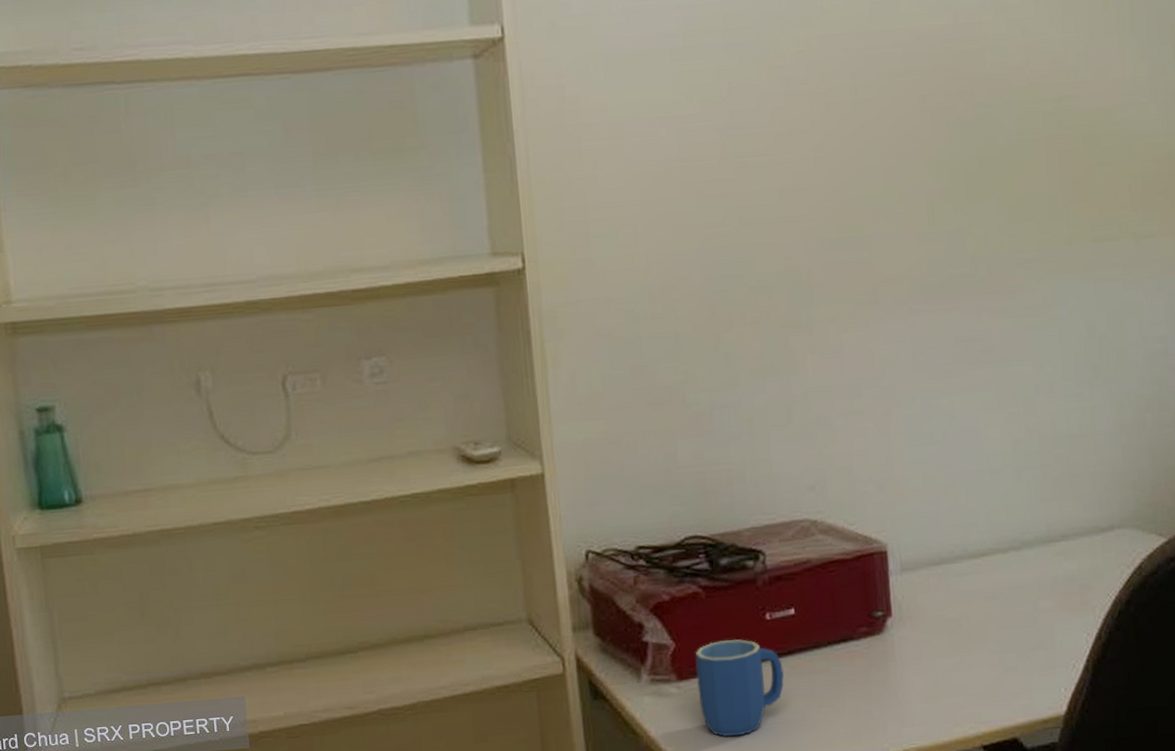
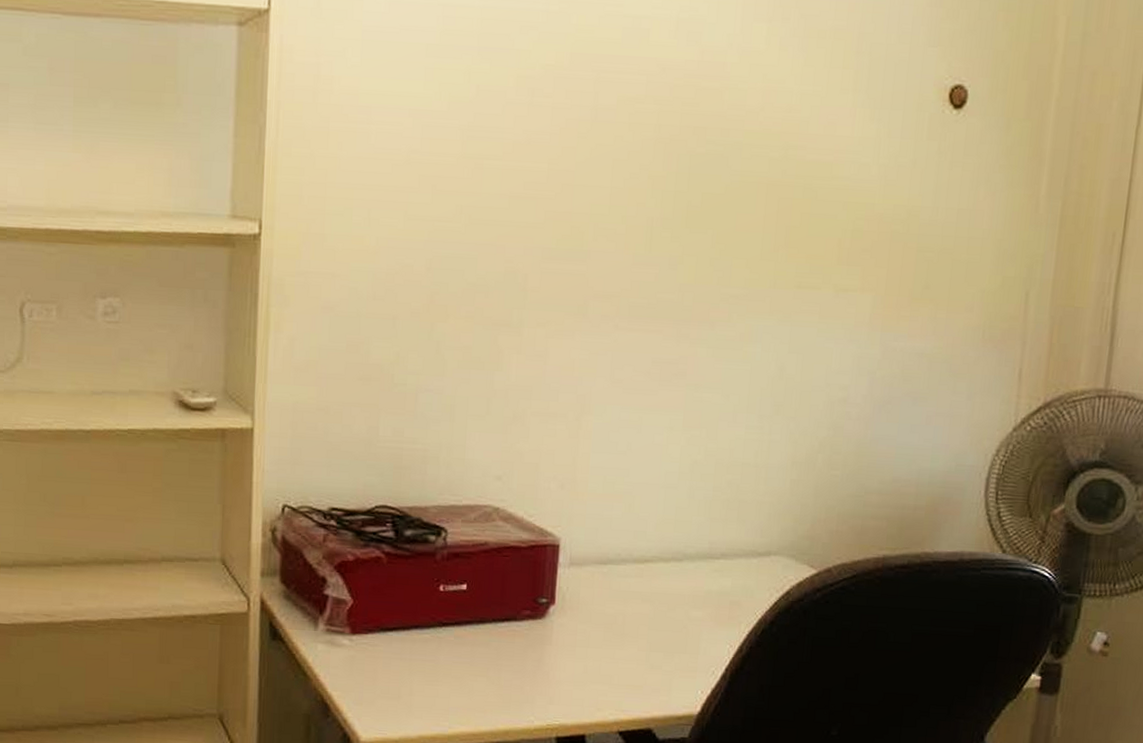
mug: present [695,639,785,737] -> none [367,604,449,691]

